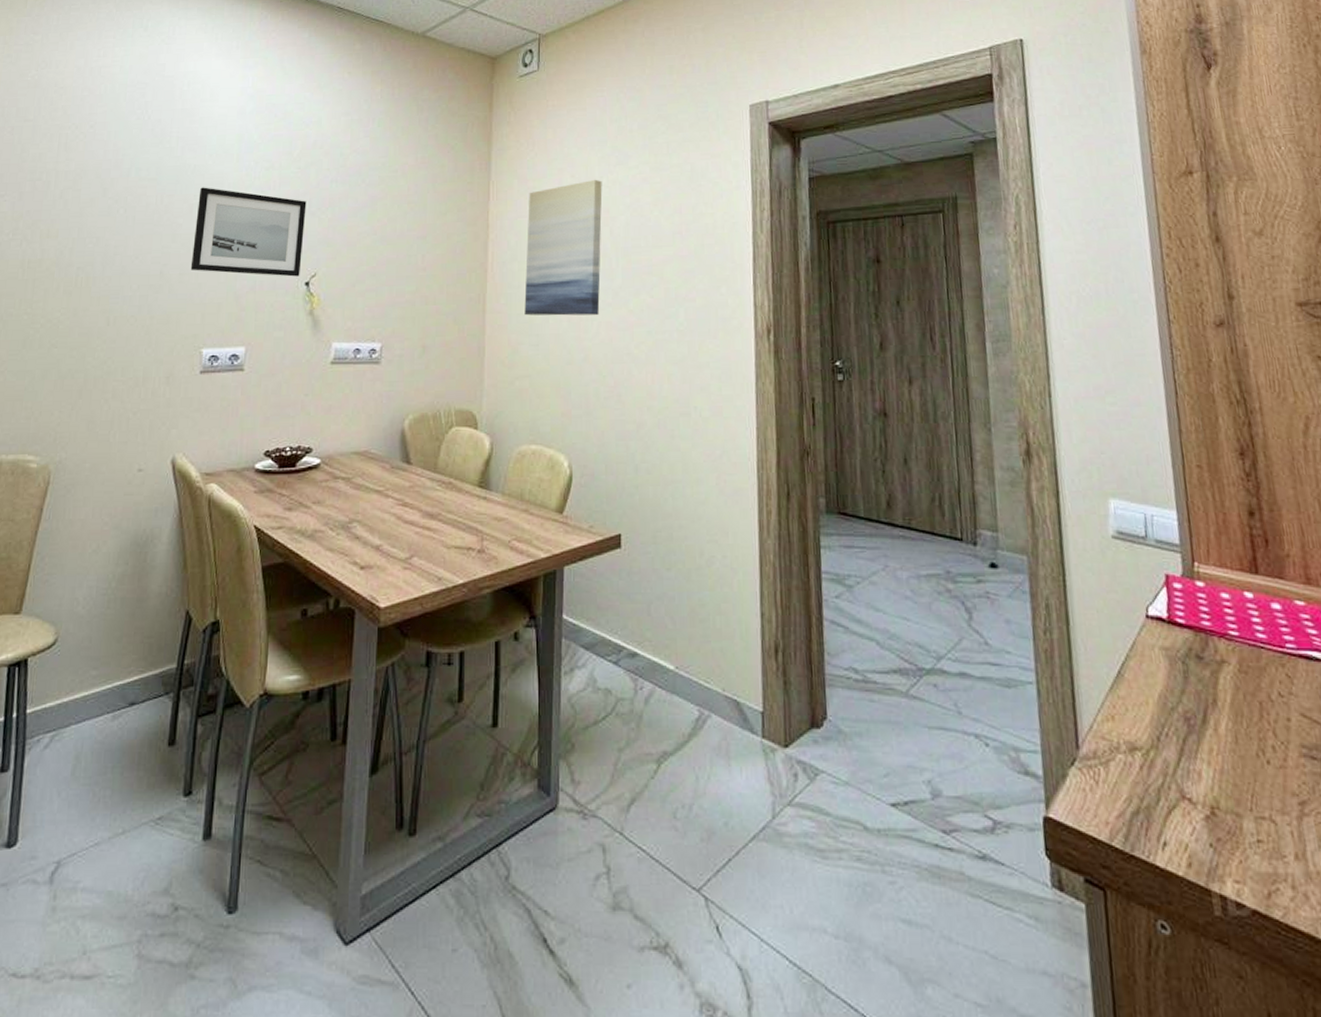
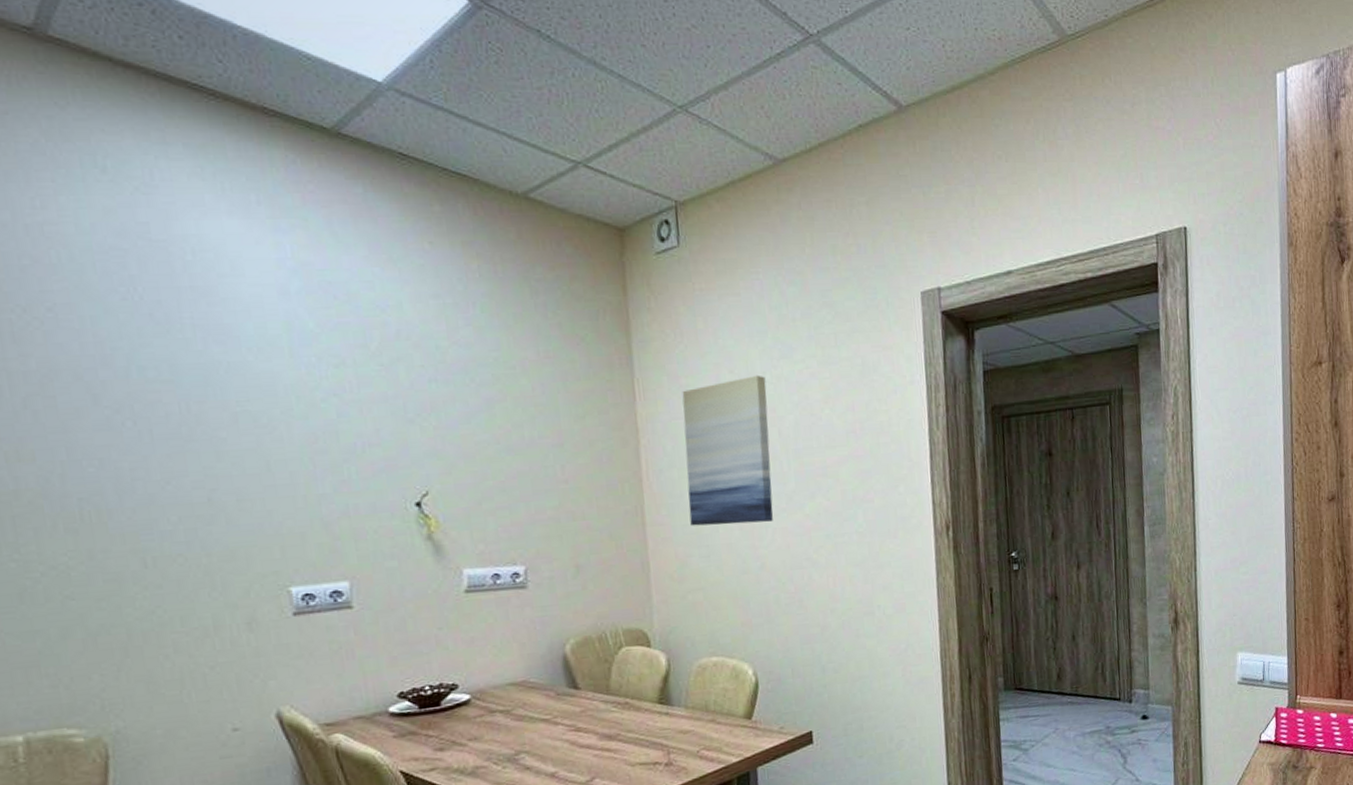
wall art: present [190,187,307,277] -> none [243,390,407,497]

